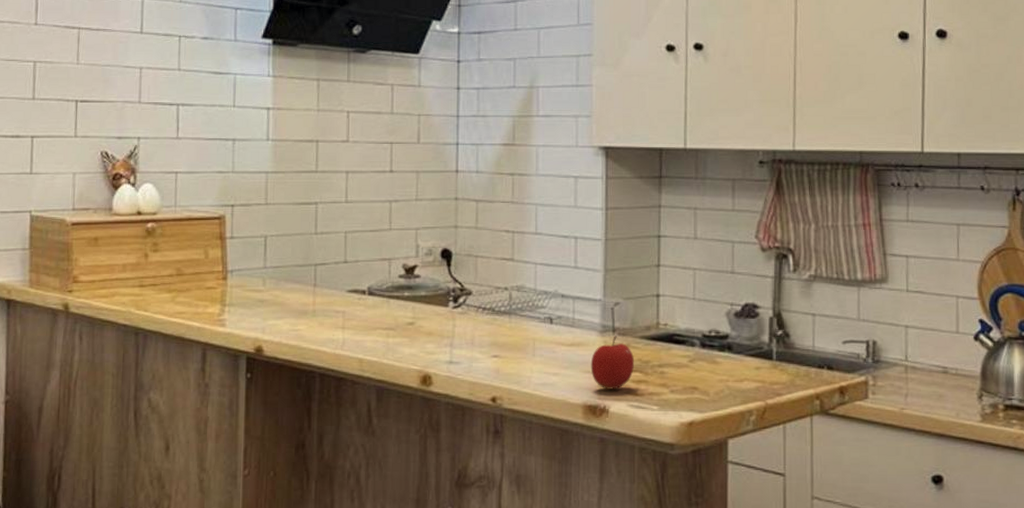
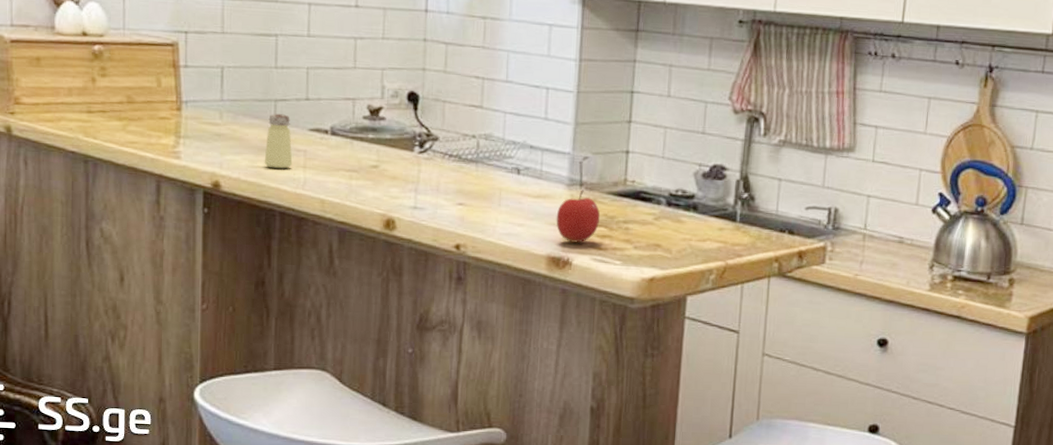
saltshaker: none [304,278,332,331] -> present [264,114,293,169]

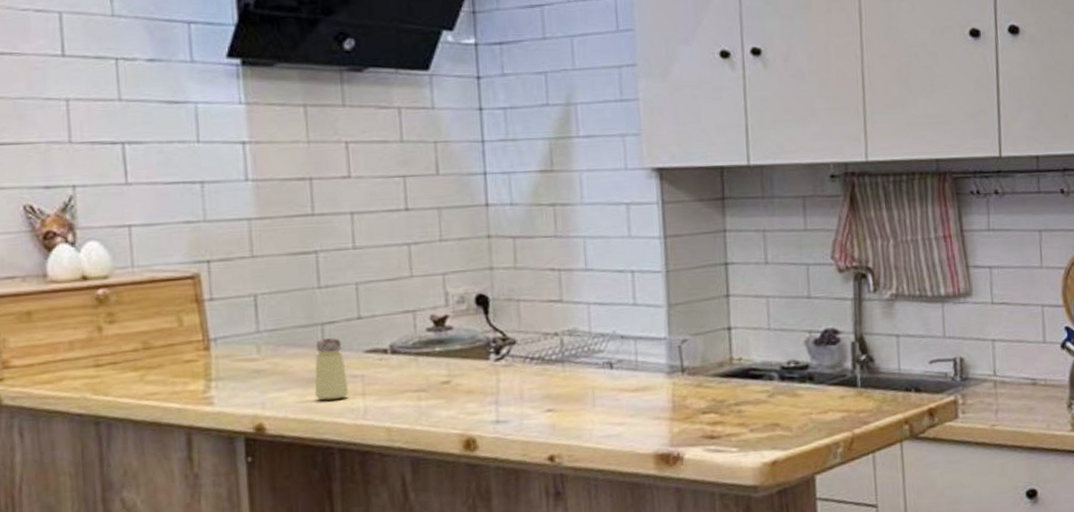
apple: present [556,190,601,243] -> none [659,376,709,435]

